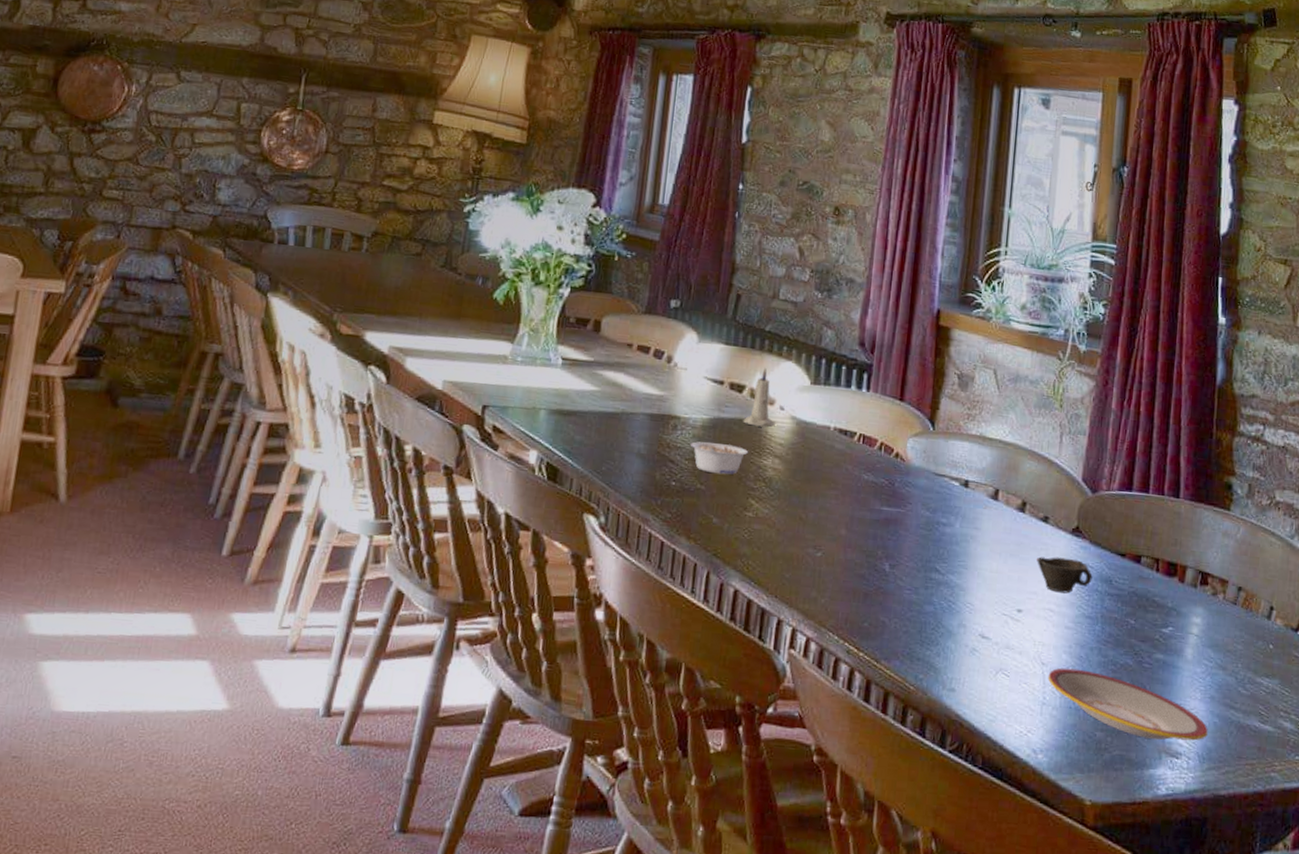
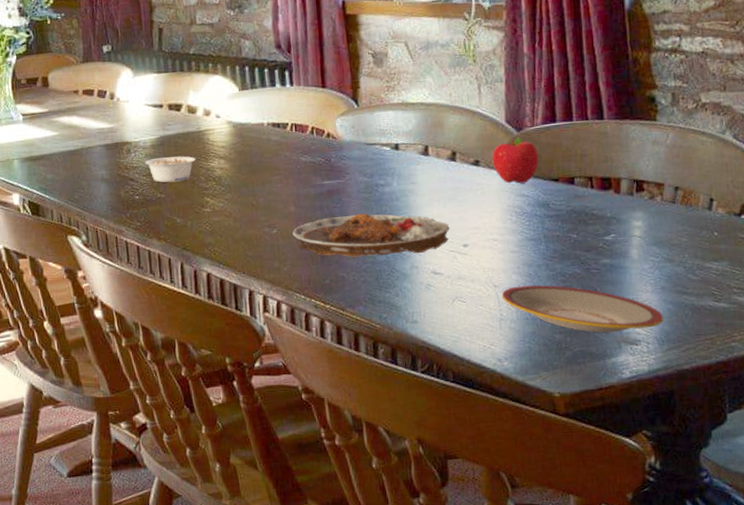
candle: present [743,368,775,428] -> none [186,86,215,136]
plate: none [838,549,1007,611] -> present [292,213,450,258]
cup: present [1037,557,1093,594] -> none [474,192,530,224]
fruit: none [1061,499,1110,553] -> present [492,136,539,184]

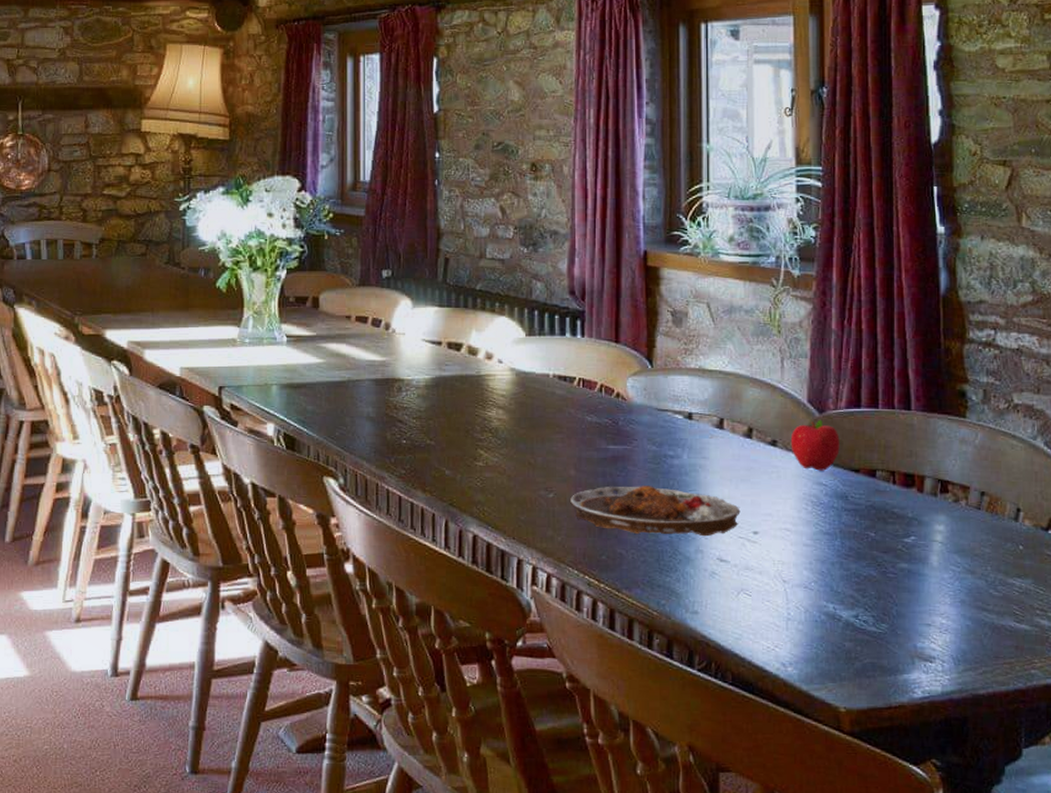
legume: present [145,156,196,183] -> none [417,399,473,429]
plate: present [501,285,664,333] -> none [790,584,961,645]

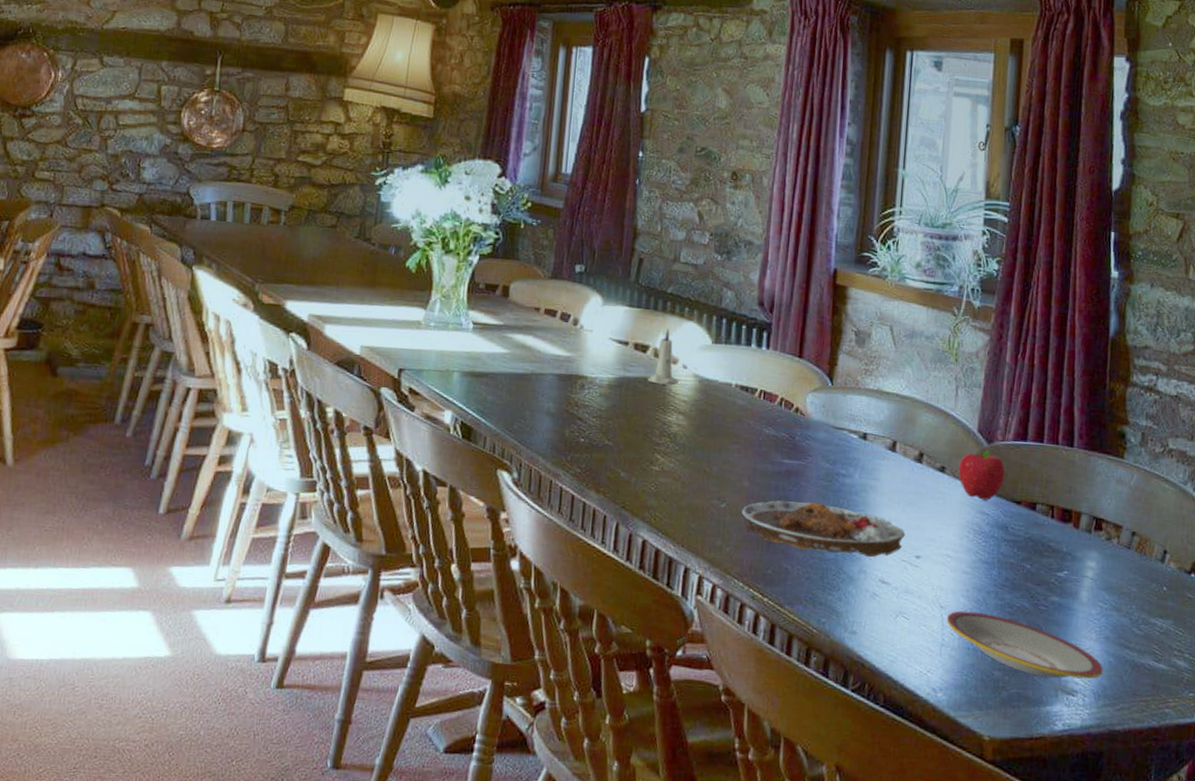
candle: none [464,325,495,381] -> present [648,329,679,386]
plate: none [790,584,961,645] -> present [946,611,1103,679]

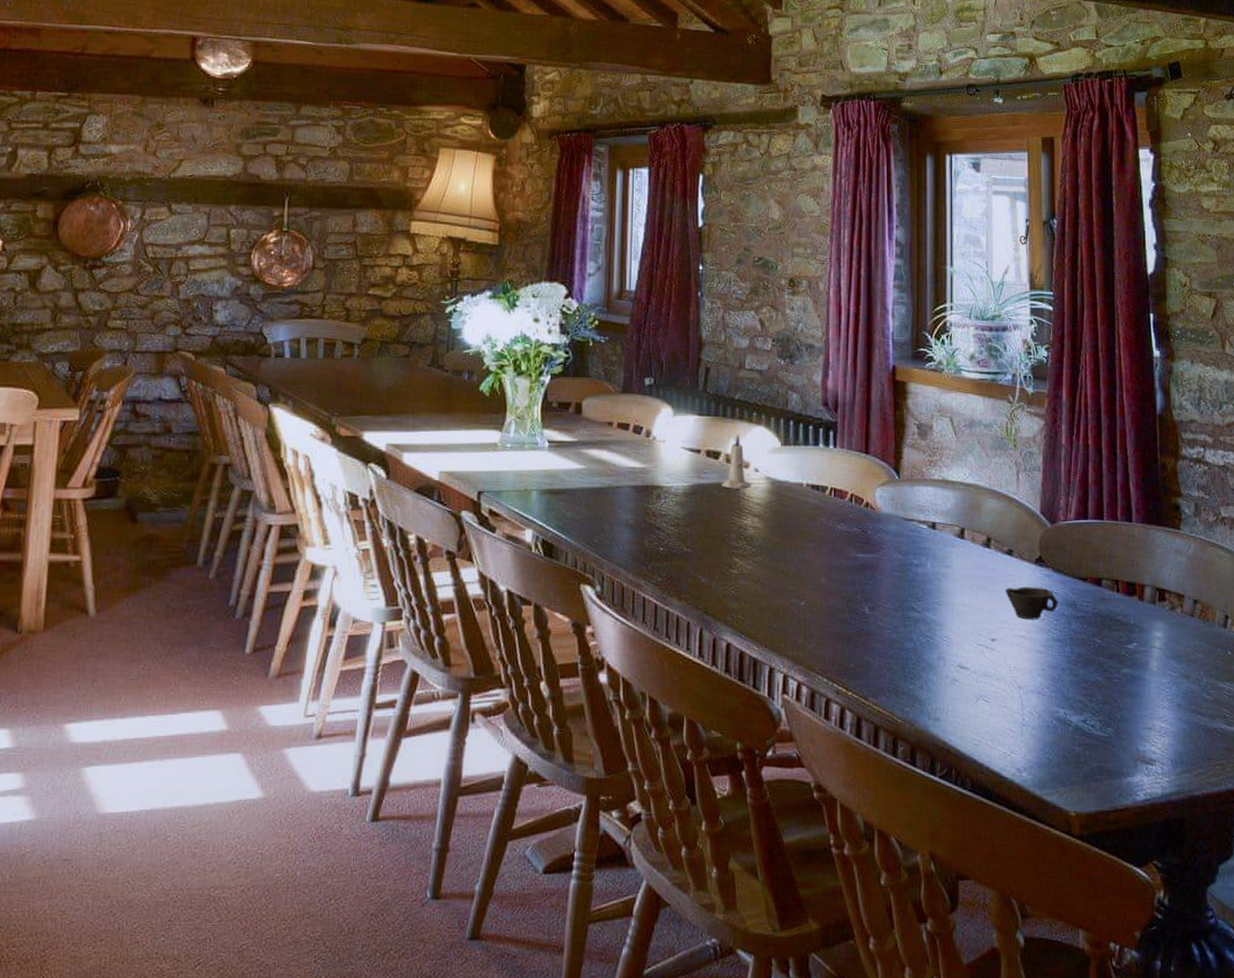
plate: present [741,500,905,558] -> none [821,594,980,644]
cup: none [934,505,989,540] -> present [1005,587,1058,620]
plate: present [946,611,1103,679] -> none [1025,689,1178,749]
fruit: present [958,449,1005,501] -> none [1025,530,1069,580]

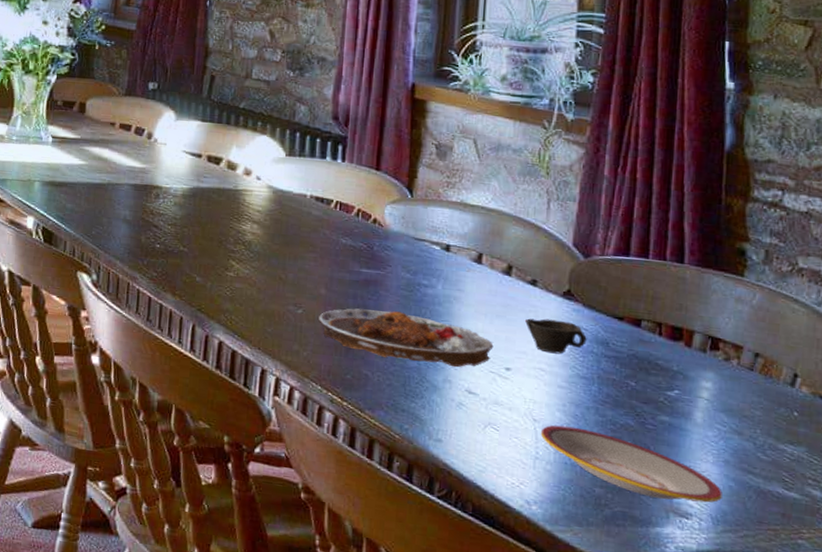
candle: present [721,434,752,489] -> none [221,142,253,196]
plate: none [821,594,980,644] -> present [319,308,494,368]
plate: none [1025,689,1178,749] -> present [540,425,722,503]

